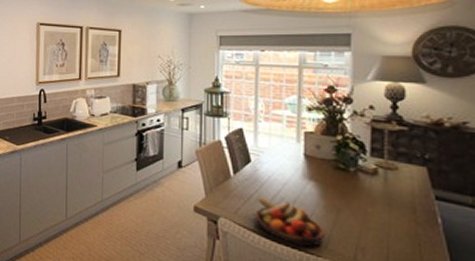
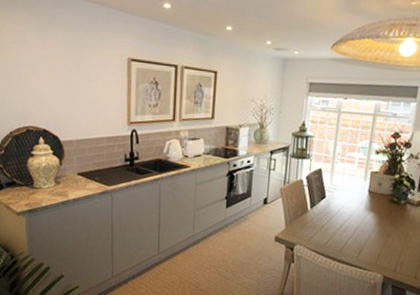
fruit bowl: present [255,197,326,248] -> none [324,226,377,265]

